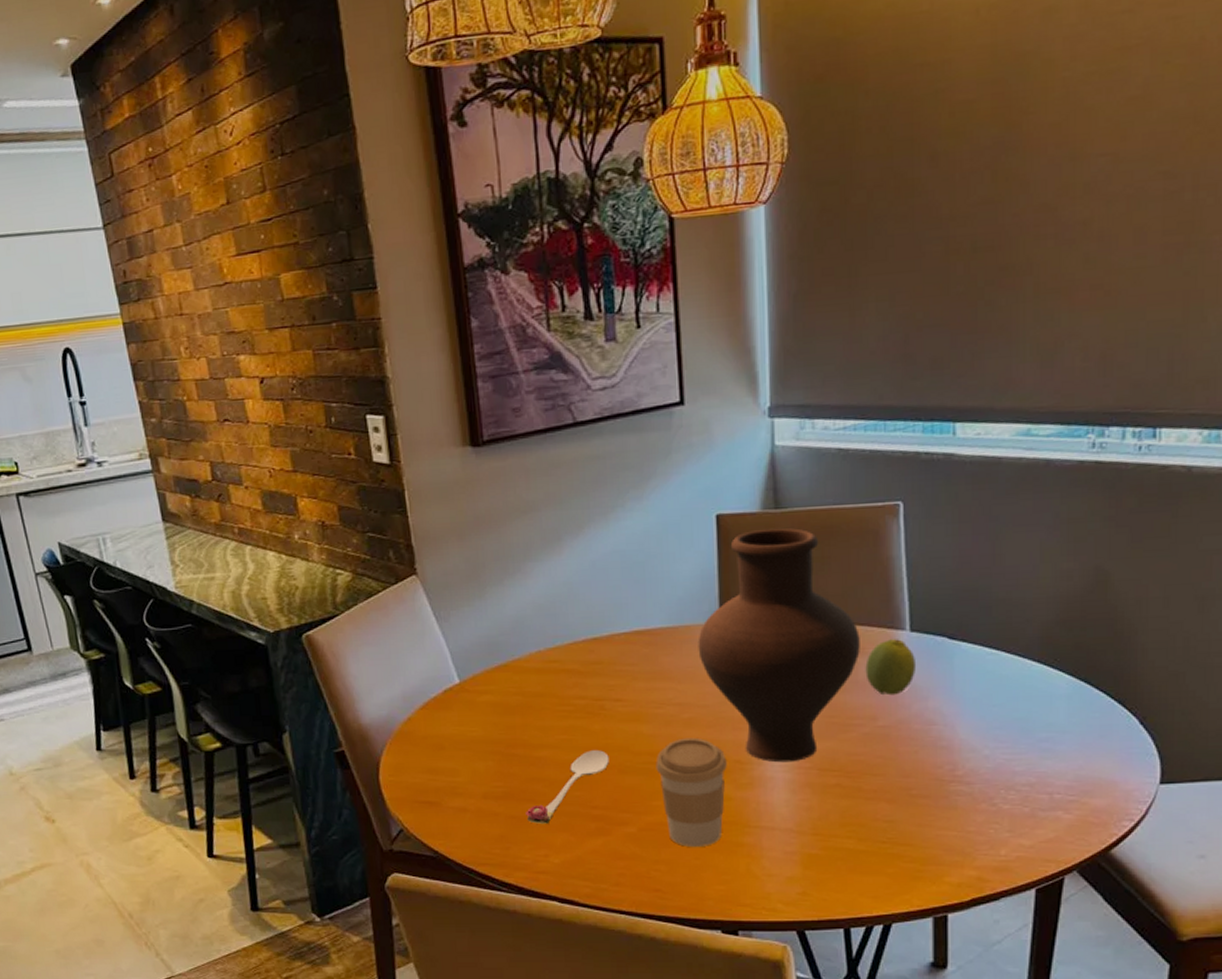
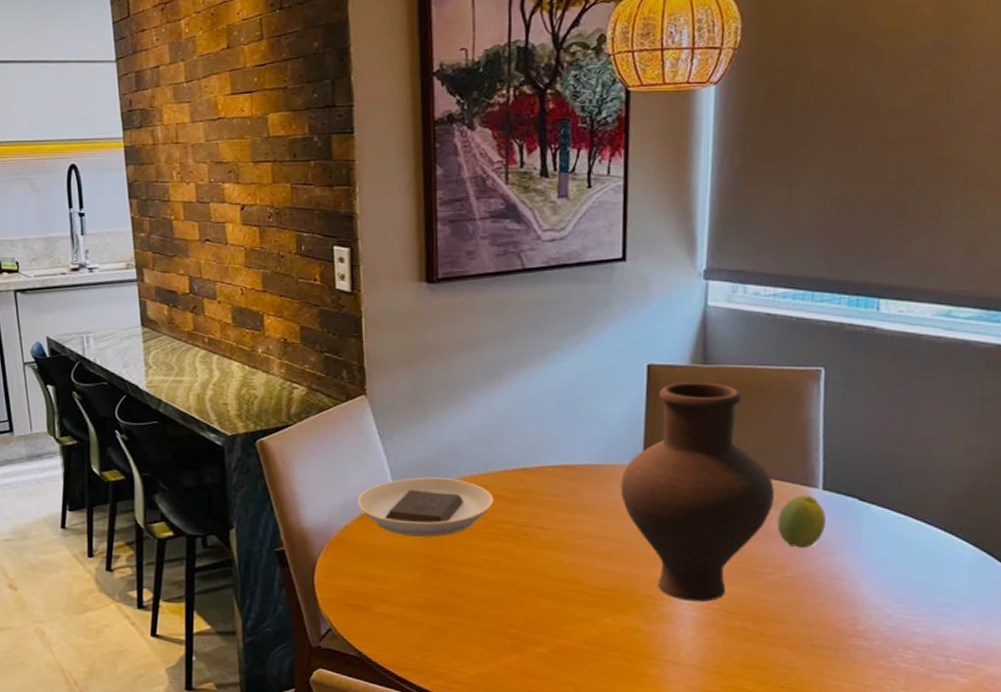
plate: none [418,656,565,724] -> present [358,477,494,538]
spoon: present [526,750,609,824] -> none [446,572,529,637]
coffee cup: present [656,737,727,847] -> none [571,569,639,674]

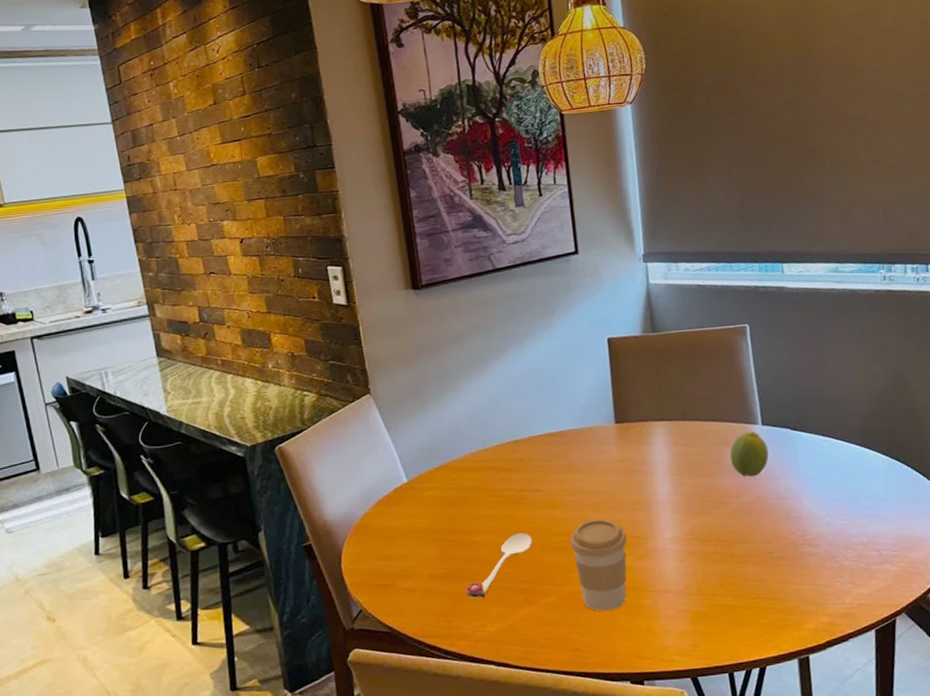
plate: present [358,477,494,538] -> none [373,457,493,516]
spoon: none [446,572,529,637] -> present [465,533,532,599]
coffee cup: none [571,569,639,674] -> present [570,518,627,611]
vase: present [620,381,774,602] -> none [598,347,725,537]

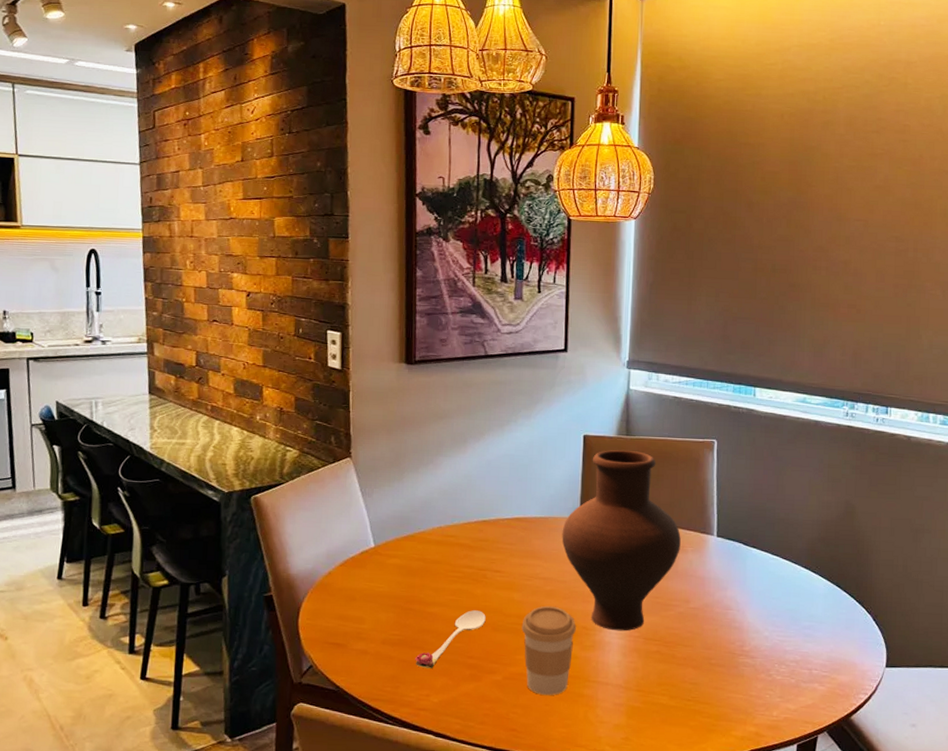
vase: none [598,347,725,537] -> present [562,449,681,631]
fruit: present [730,432,769,477] -> none [683,541,720,585]

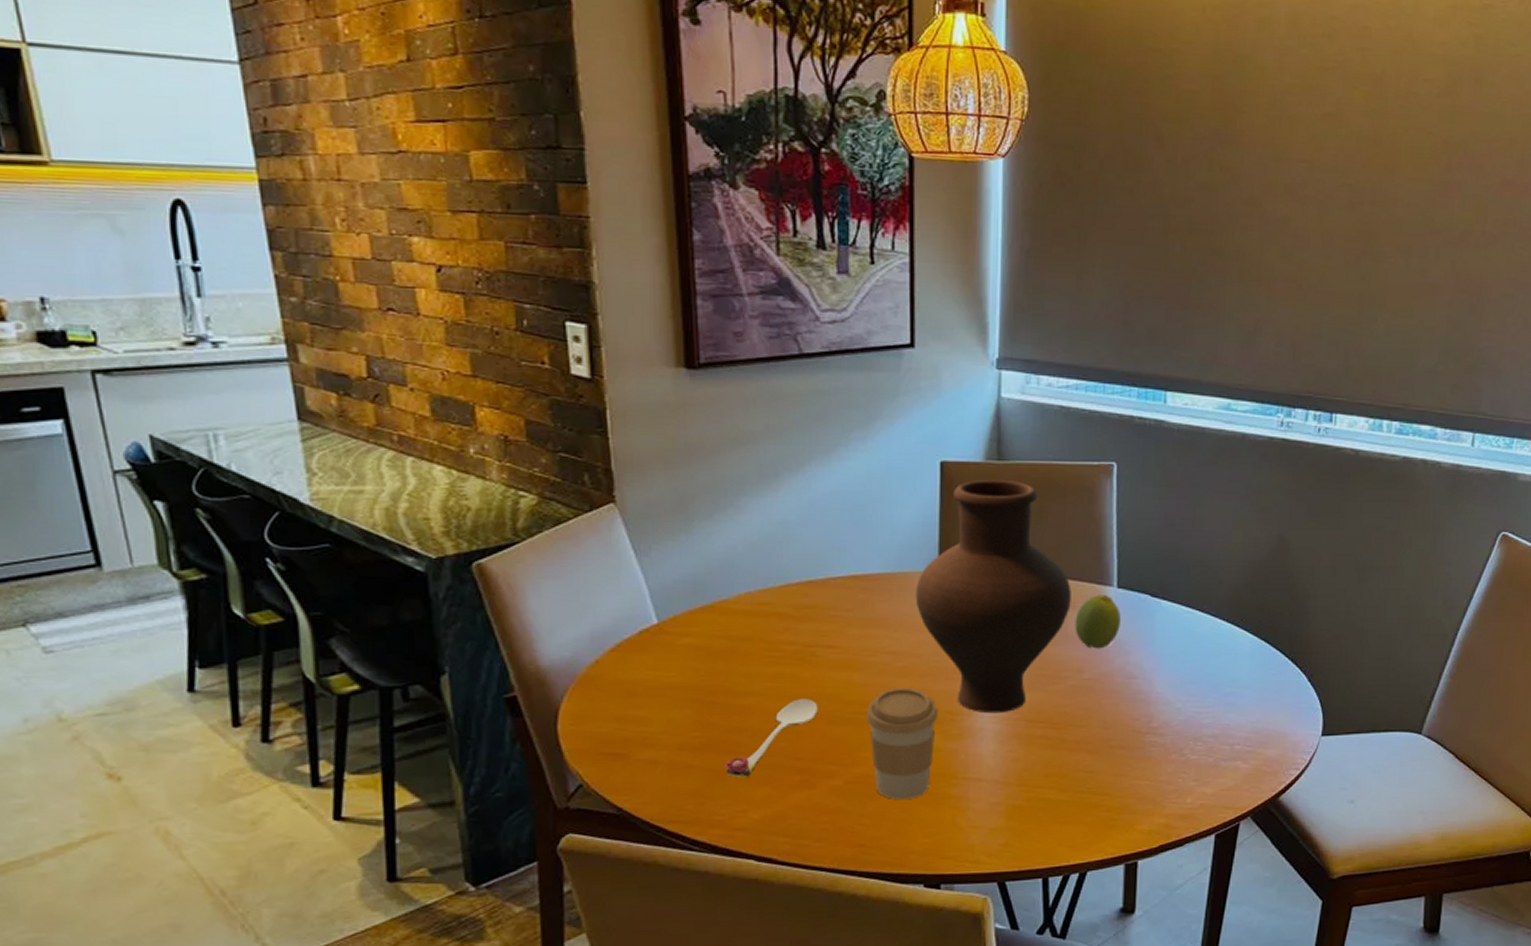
fruit: none [683,541,720,585] -> present [1075,595,1122,649]

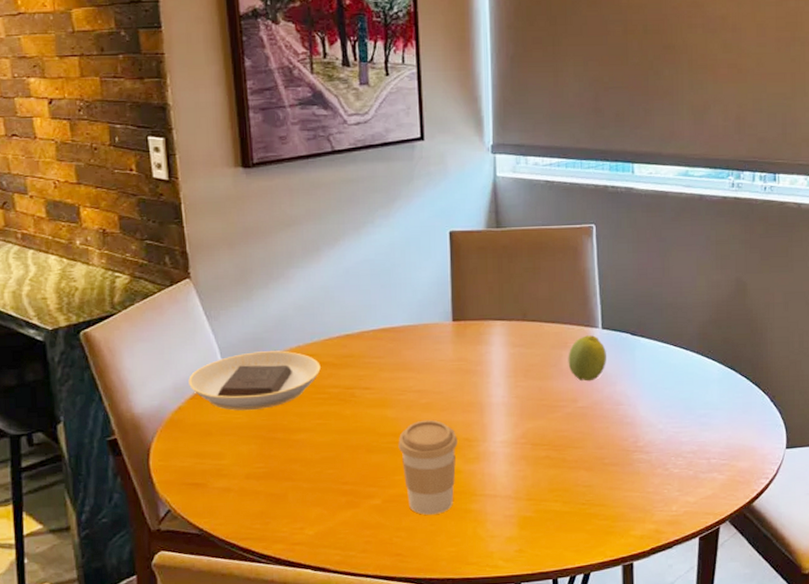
plate: none [610,597,775,669] -> present [189,350,321,411]
spoon: present [724,699,818,777] -> none [284,432,358,500]
vase: present [915,479,1071,714] -> none [434,243,564,440]

